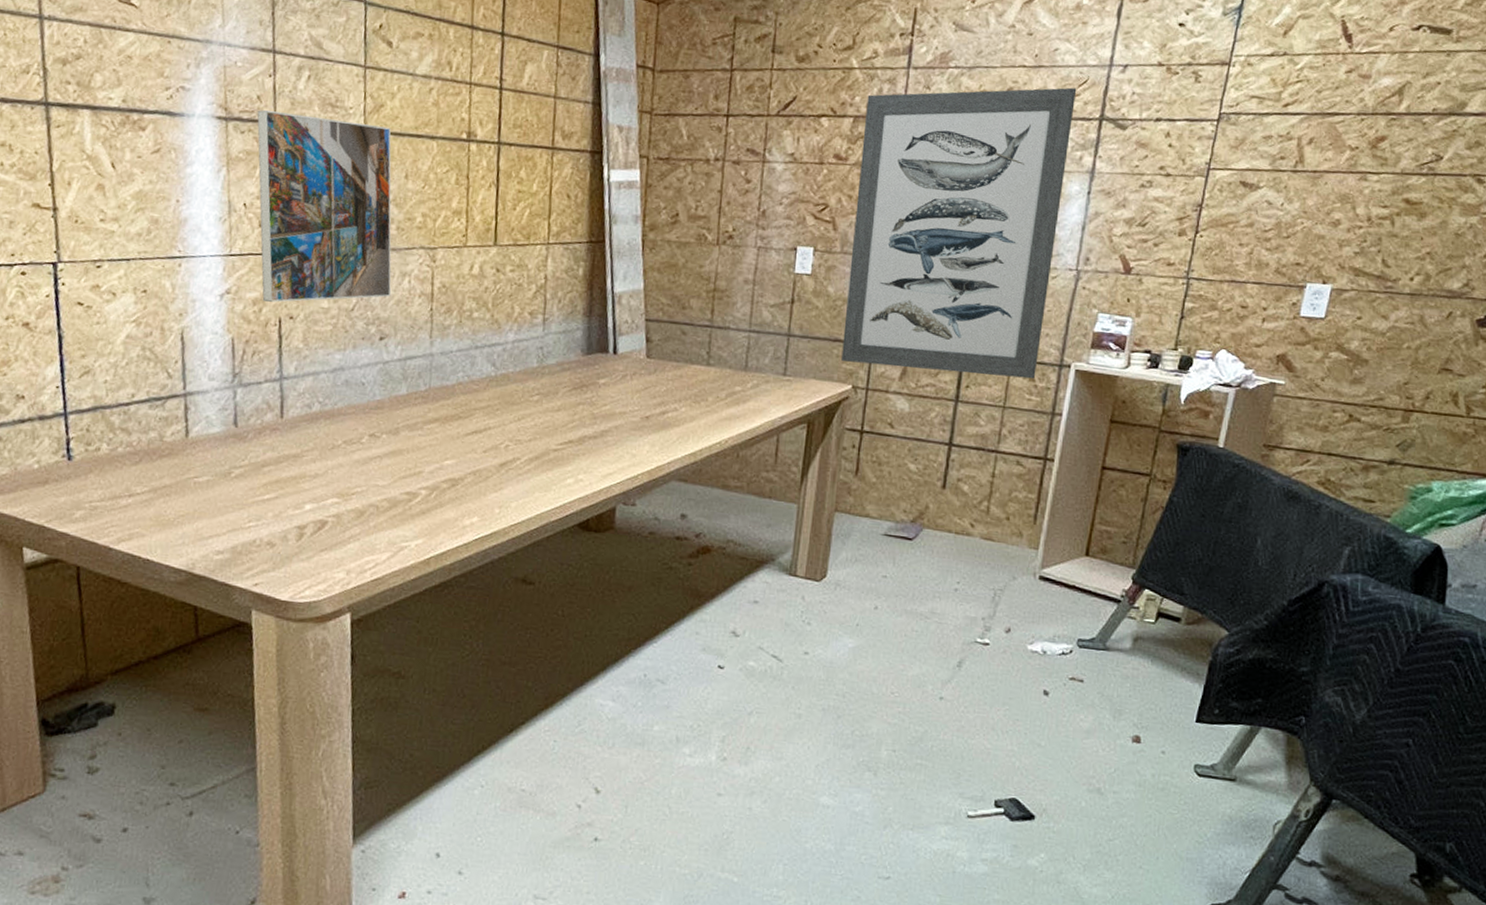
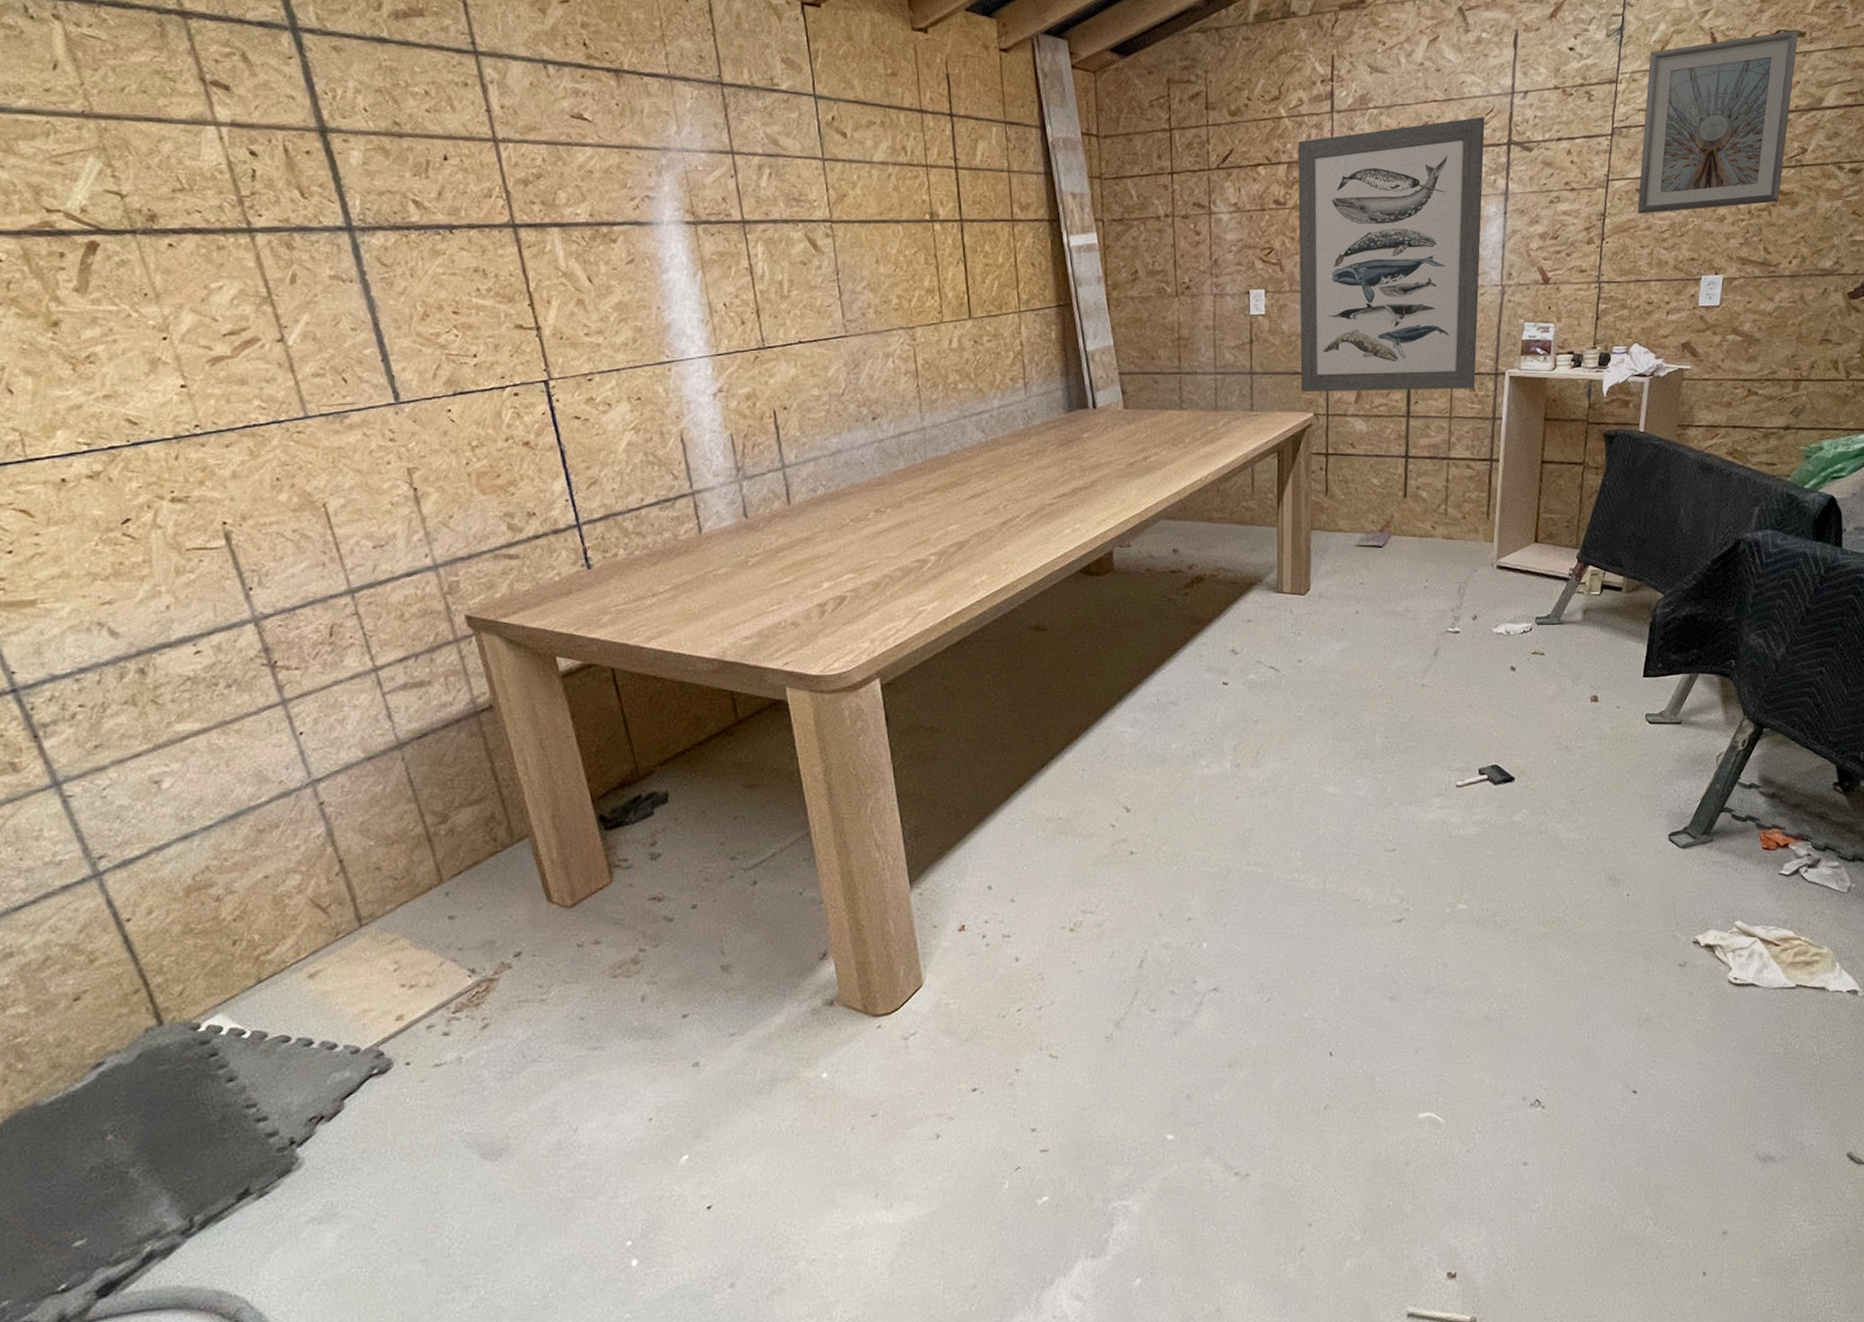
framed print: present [257,109,392,303] -> none [724,210,878,397]
picture frame: none [1240,26,1445,212] -> present [1637,29,1799,214]

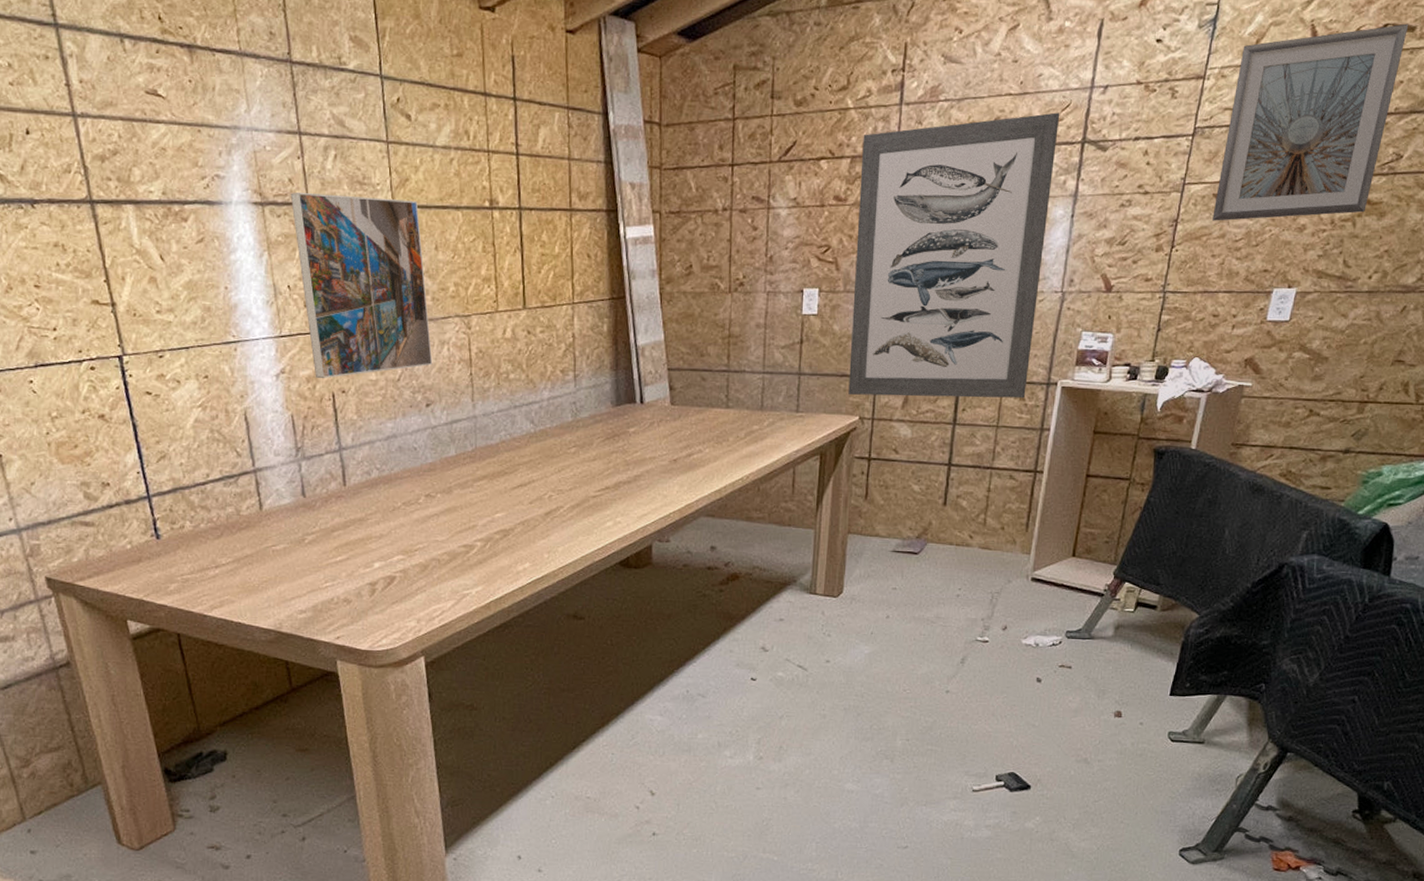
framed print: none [724,210,878,397] -> present [290,191,433,379]

